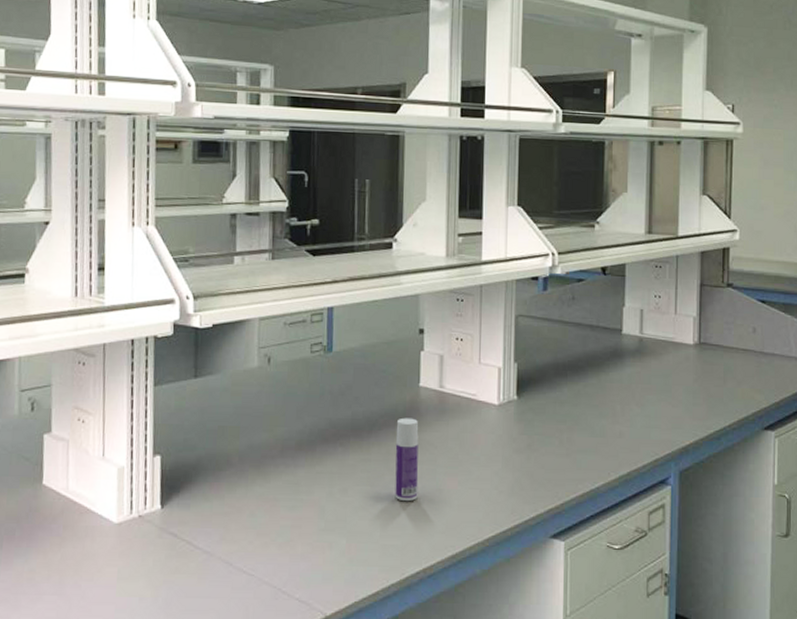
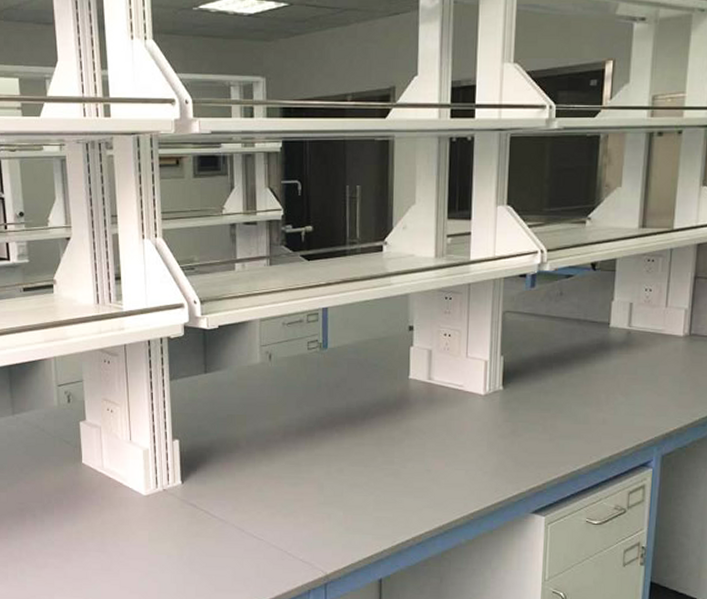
bottle: present [395,417,419,502] -> none [386,407,409,481]

